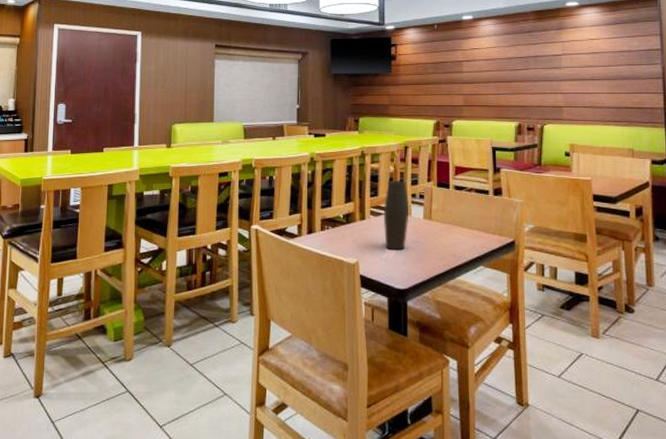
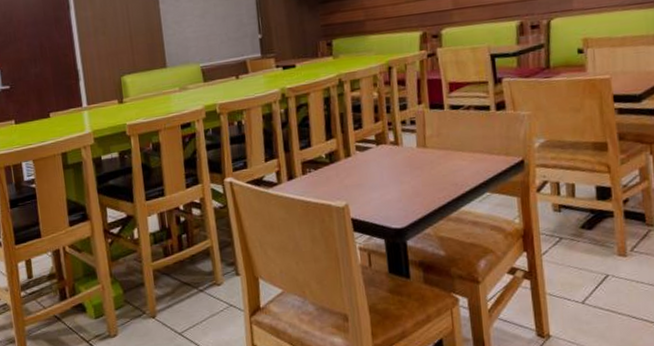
vase: present [383,181,409,251] -> none [369,107,401,187]

